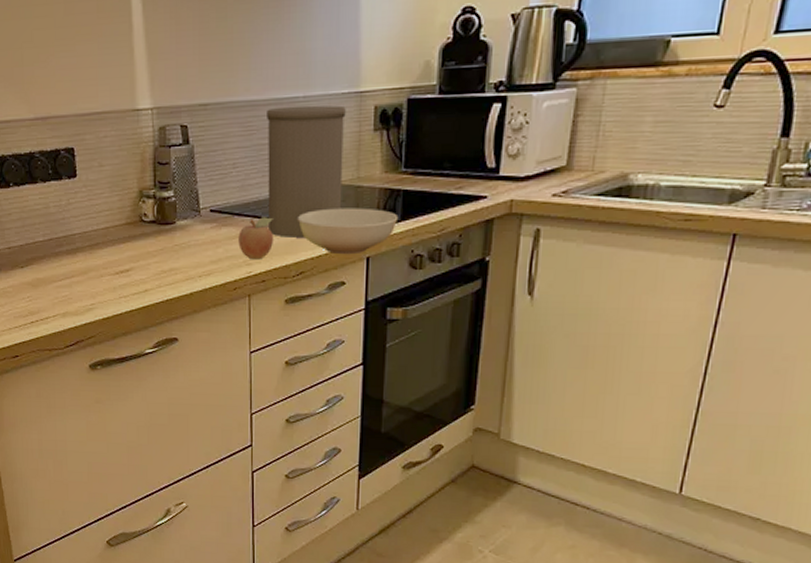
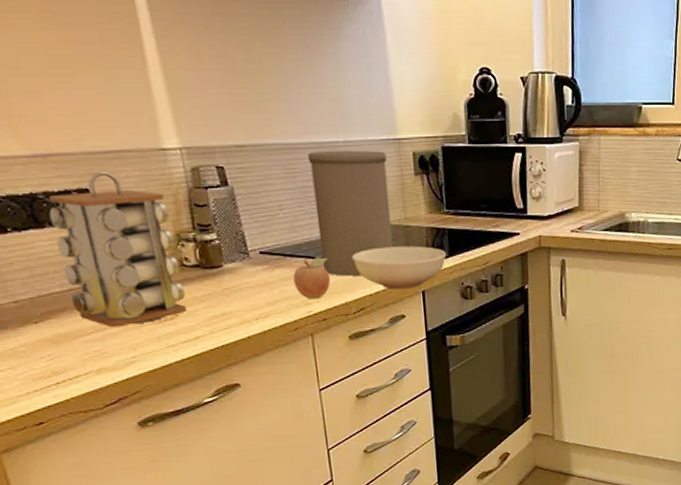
spice rack: none [41,131,141,276] -> present [49,171,187,328]

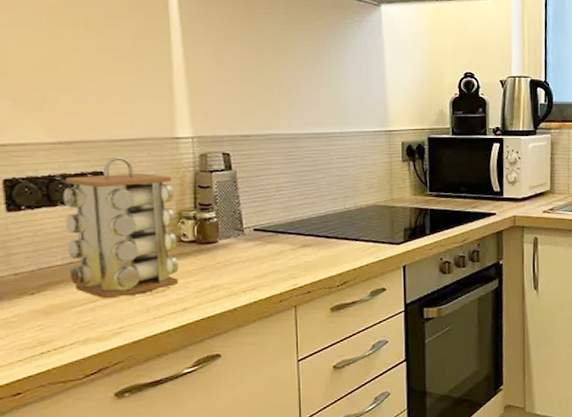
fruit: present [293,257,330,300] -> none [283,234,317,273]
canister: present [308,150,394,276] -> none [307,140,379,252]
bowl: present [351,246,447,290] -> none [338,224,428,265]

